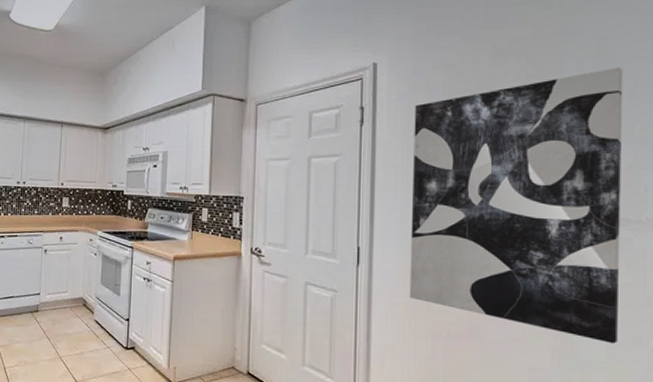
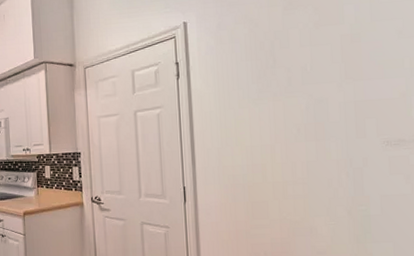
wall art: present [409,67,623,344] -> none [222,10,402,246]

